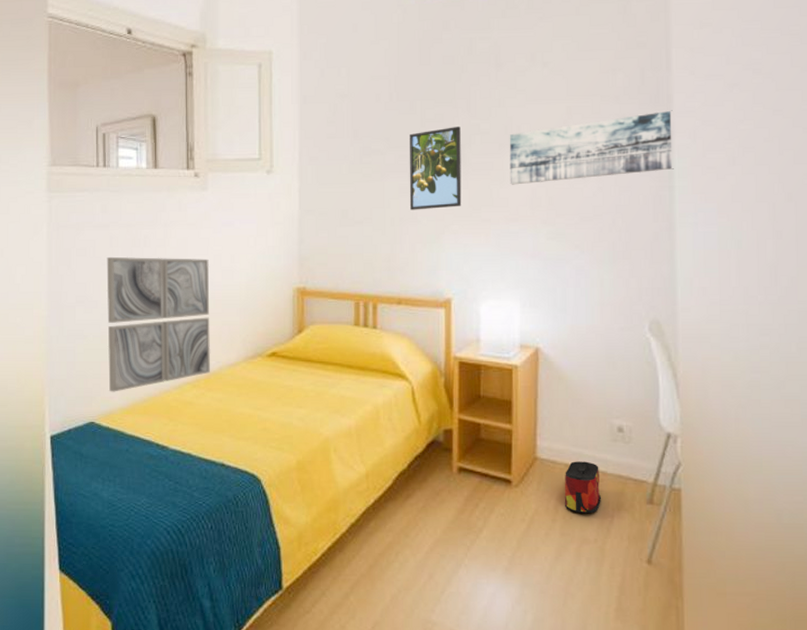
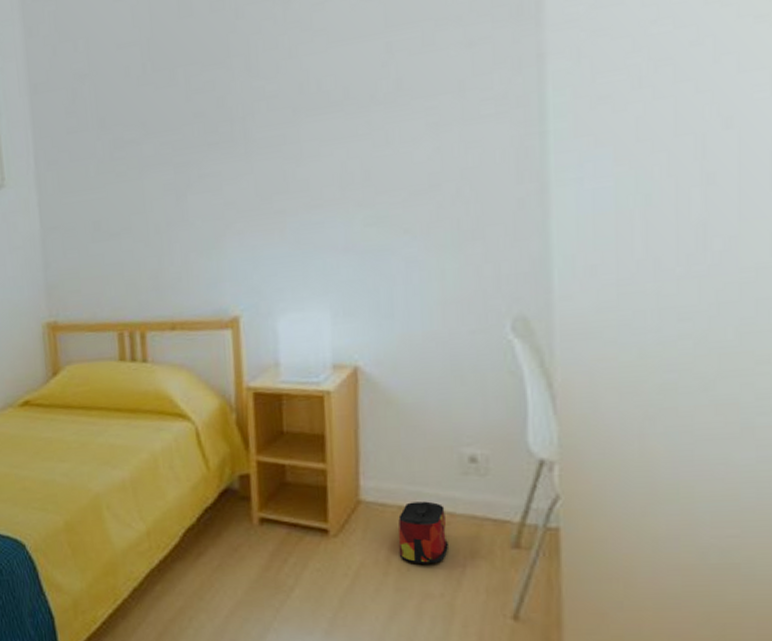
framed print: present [409,127,462,210] -> none [172,93,246,211]
wall art: present [509,110,674,185] -> none [306,22,547,161]

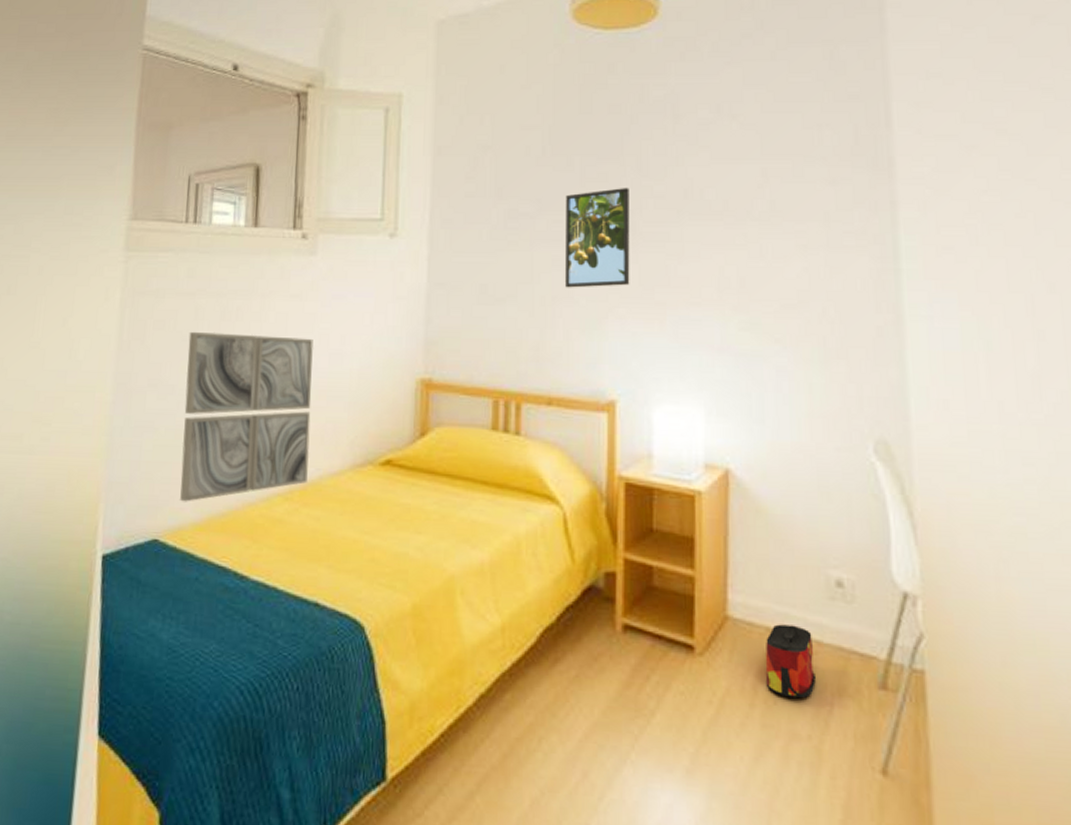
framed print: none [172,93,246,211] -> present [564,188,630,288]

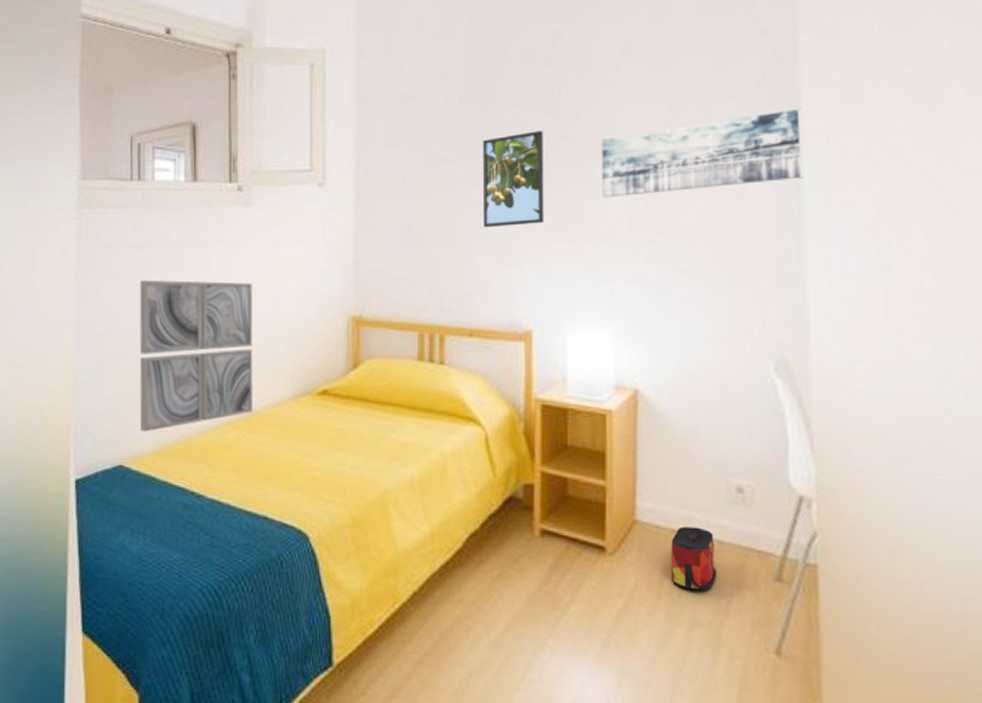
wall art: none [689,175,900,261] -> present [601,108,804,198]

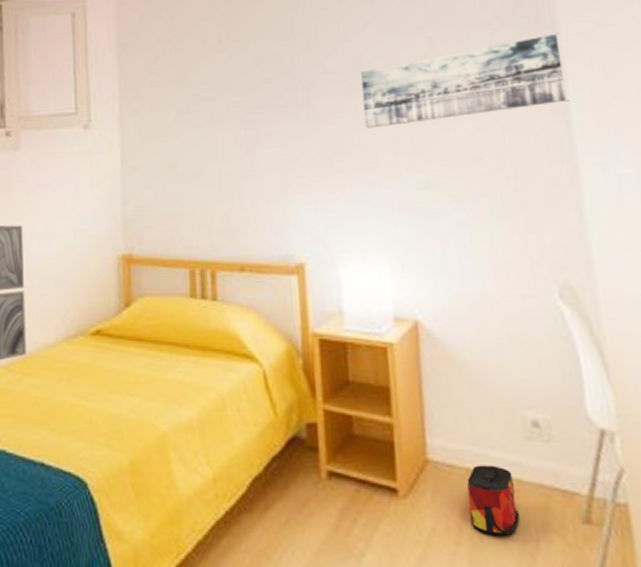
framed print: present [482,131,544,228] -> none [243,66,309,163]

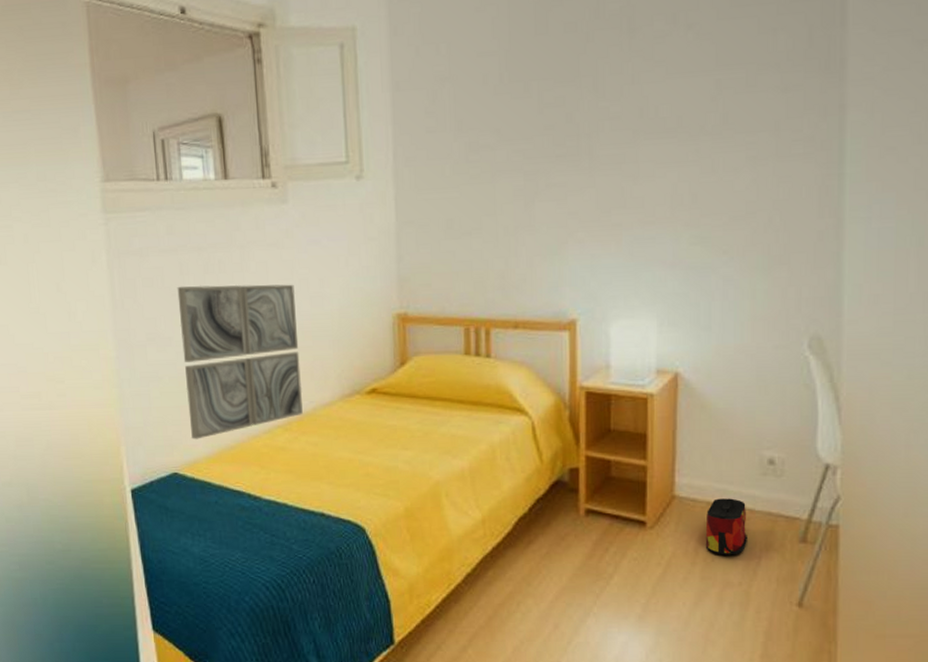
wall art: present [360,33,569,129] -> none [645,78,847,181]

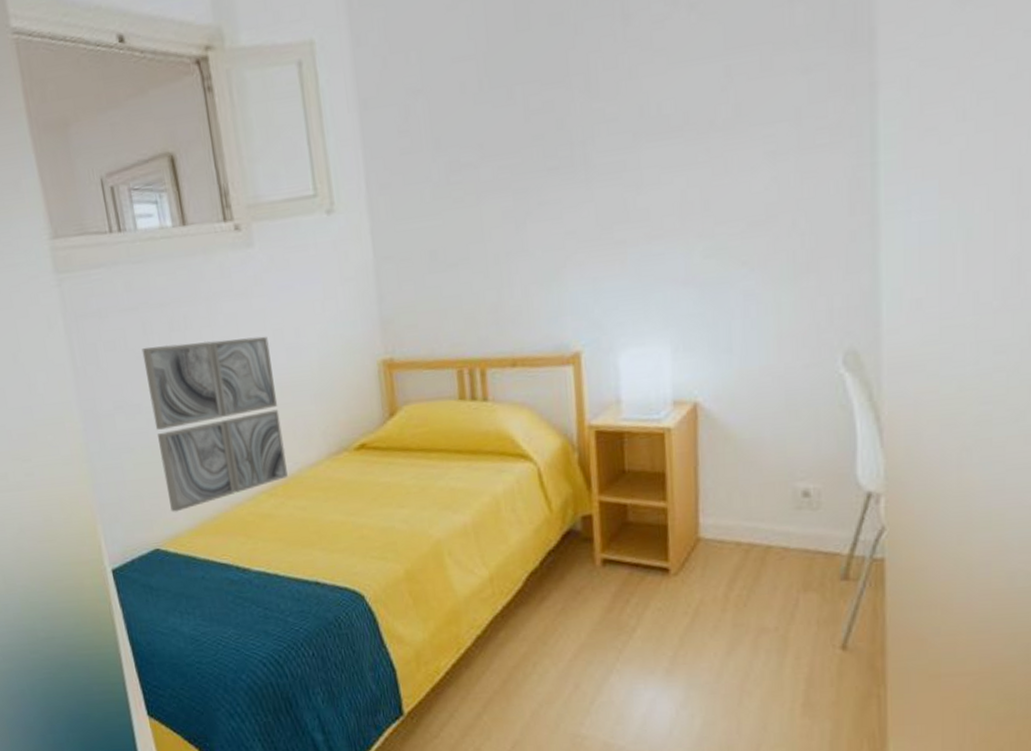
bag: present [705,498,747,556] -> none [735,536,782,600]

